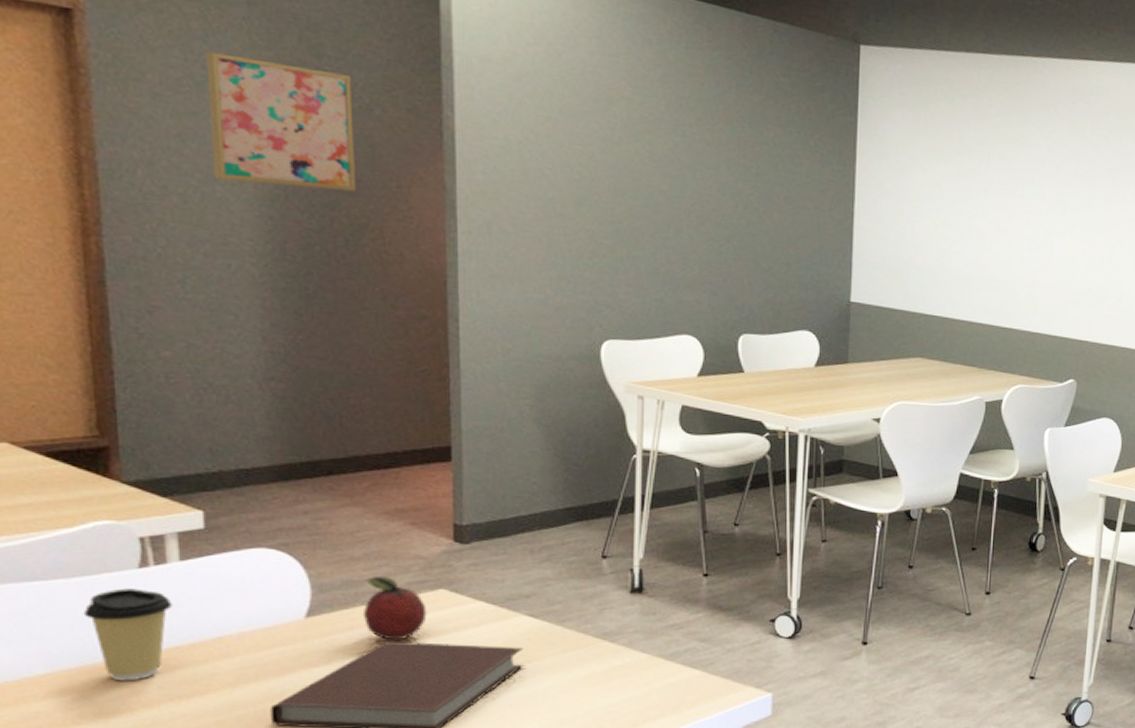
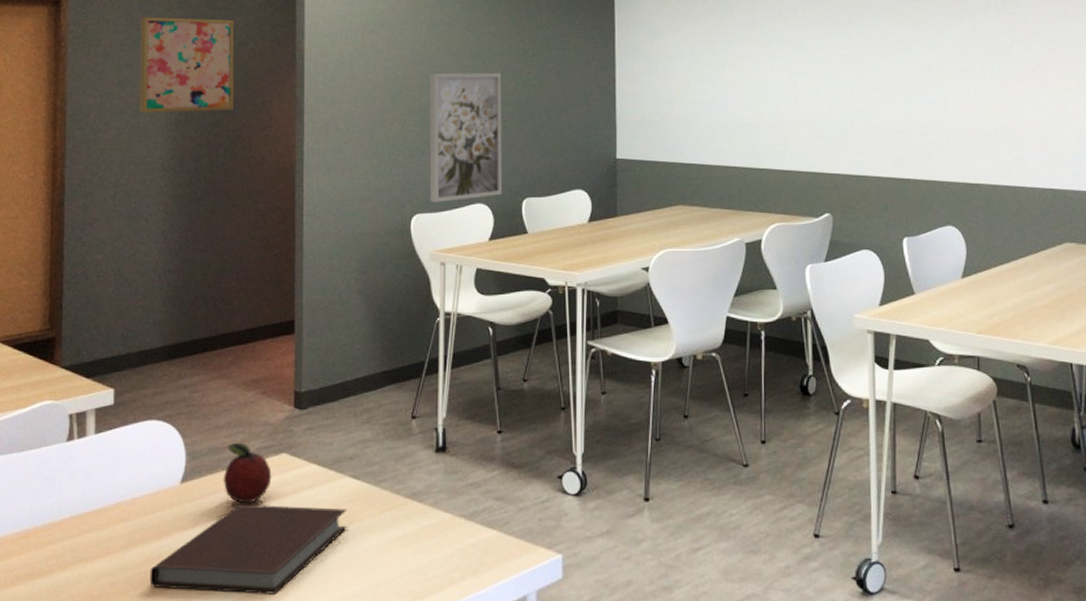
coffee cup: present [83,588,173,681] -> none [26,460,87,545]
wall art: none [625,180,718,330] -> present [429,72,502,203]

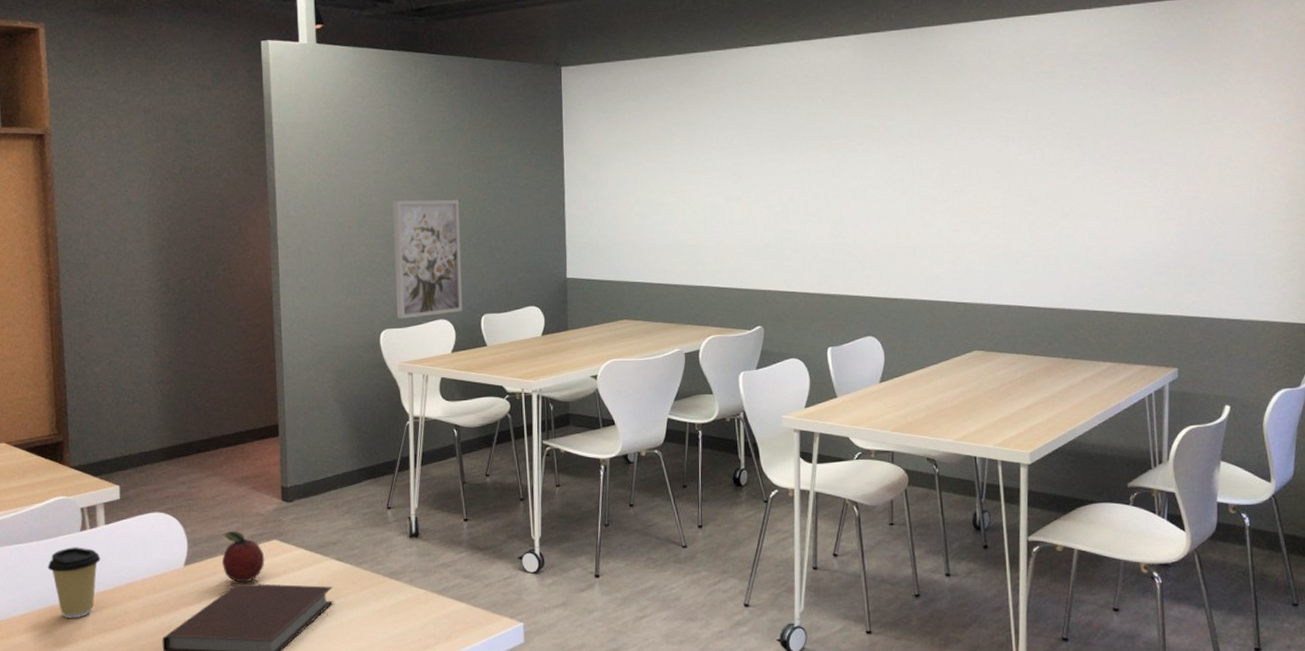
coffee cup: none [26,460,87,545] -> present [47,547,101,619]
wall art: present [139,16,235,113] -> none [120,149,212,239]

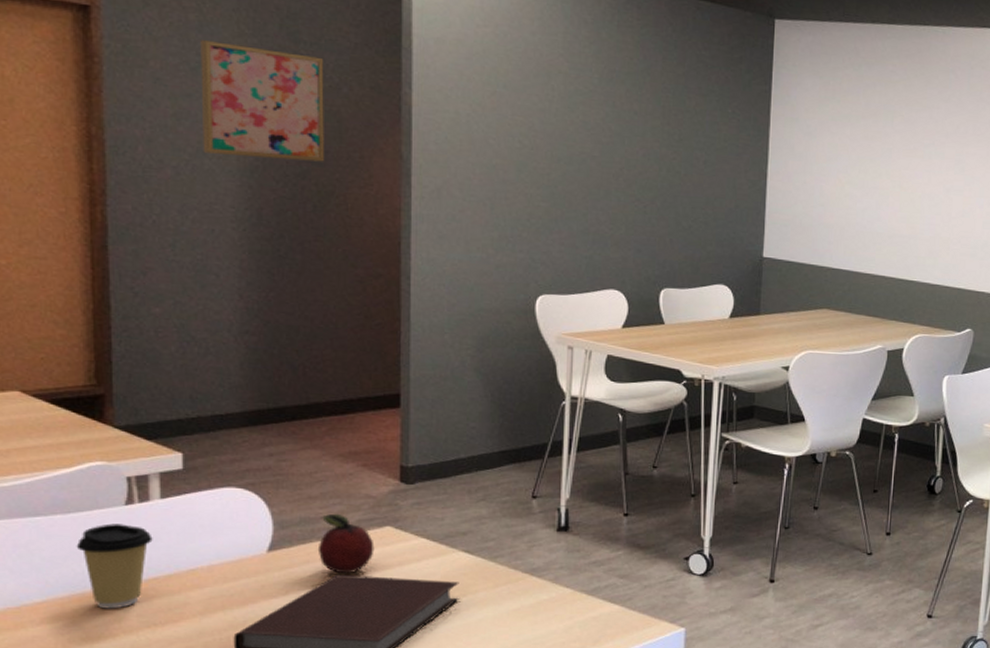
wall art: none [120,149,212,239] -> present [200,40,324,162]
wall art: present [392,199,462,319] -> none [557,147,643,285]

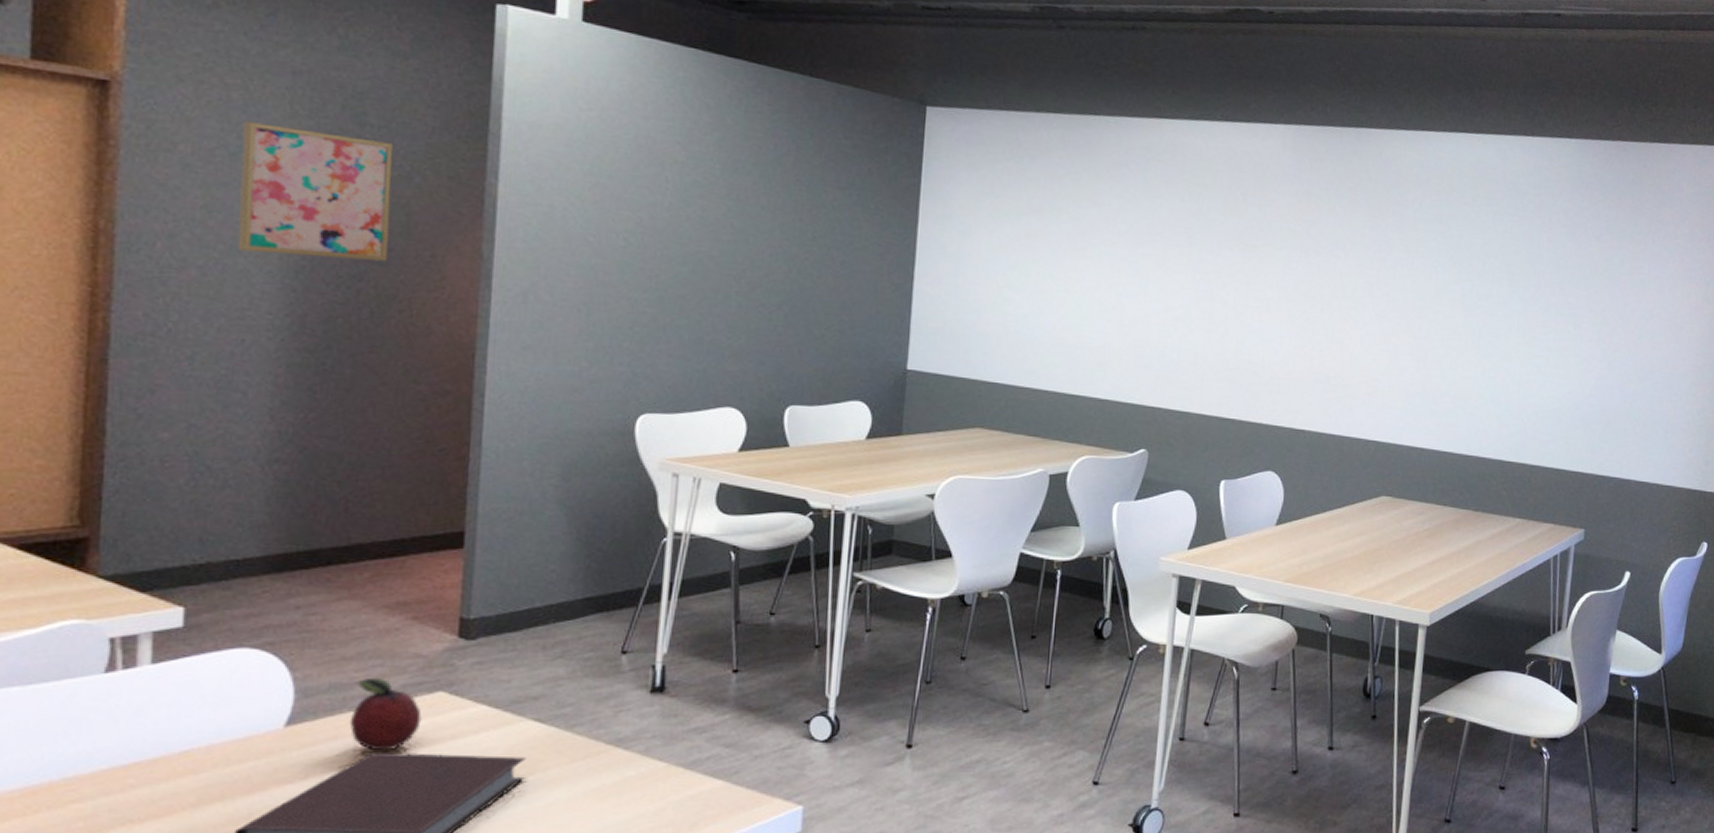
coffee cup: present [76,523,153,609] -> none [35,696,137,804]

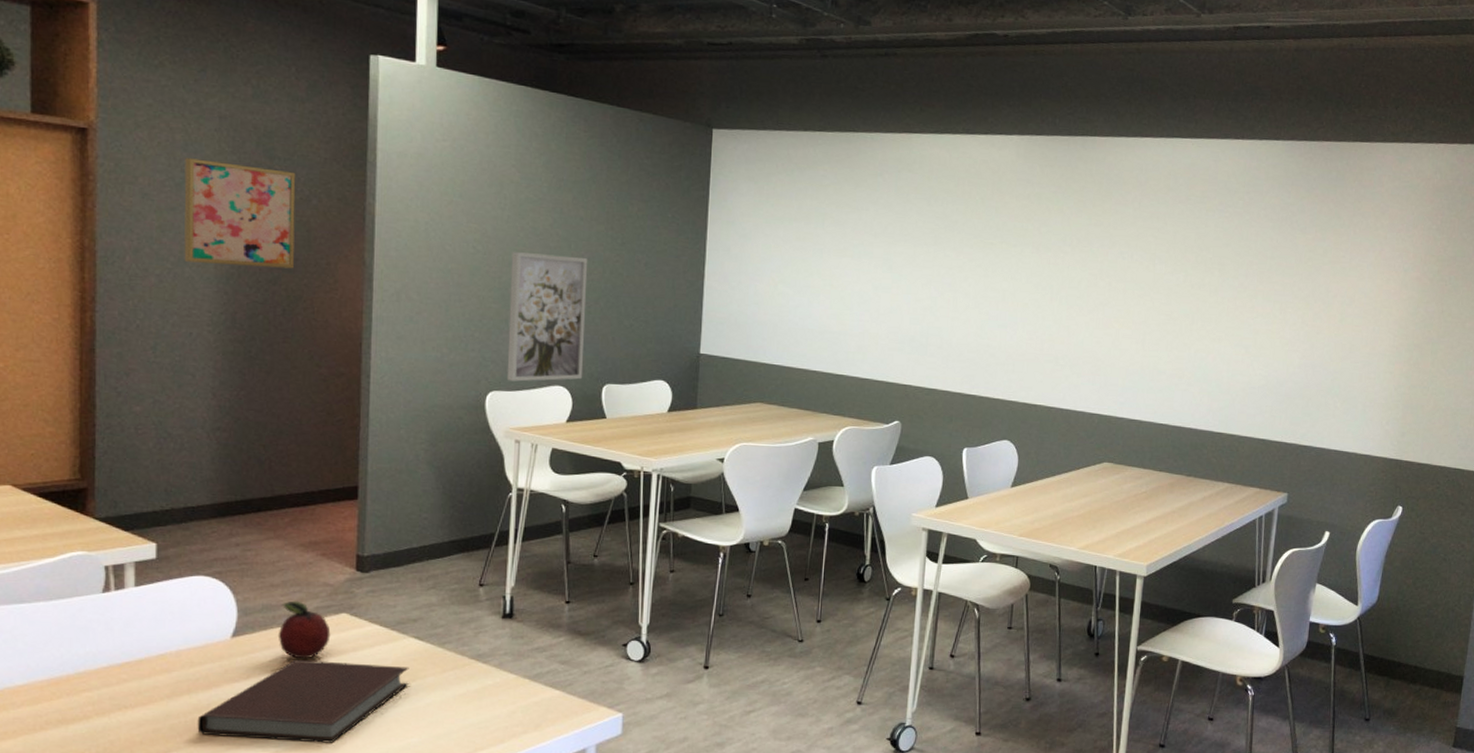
wall art: none [663,246,770,402] -> present [506,252,588,382]

